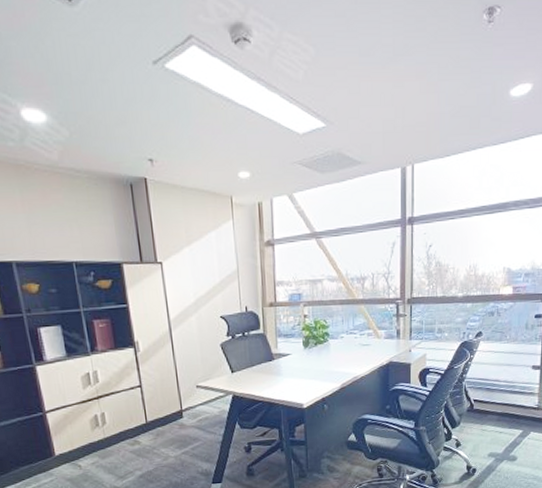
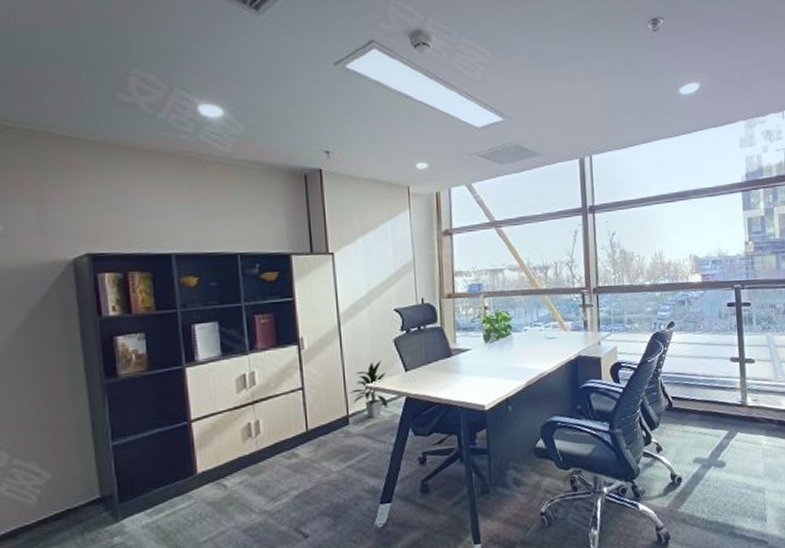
indoor plant: none [182,362,217,413] -> present [349,360,388,419]

